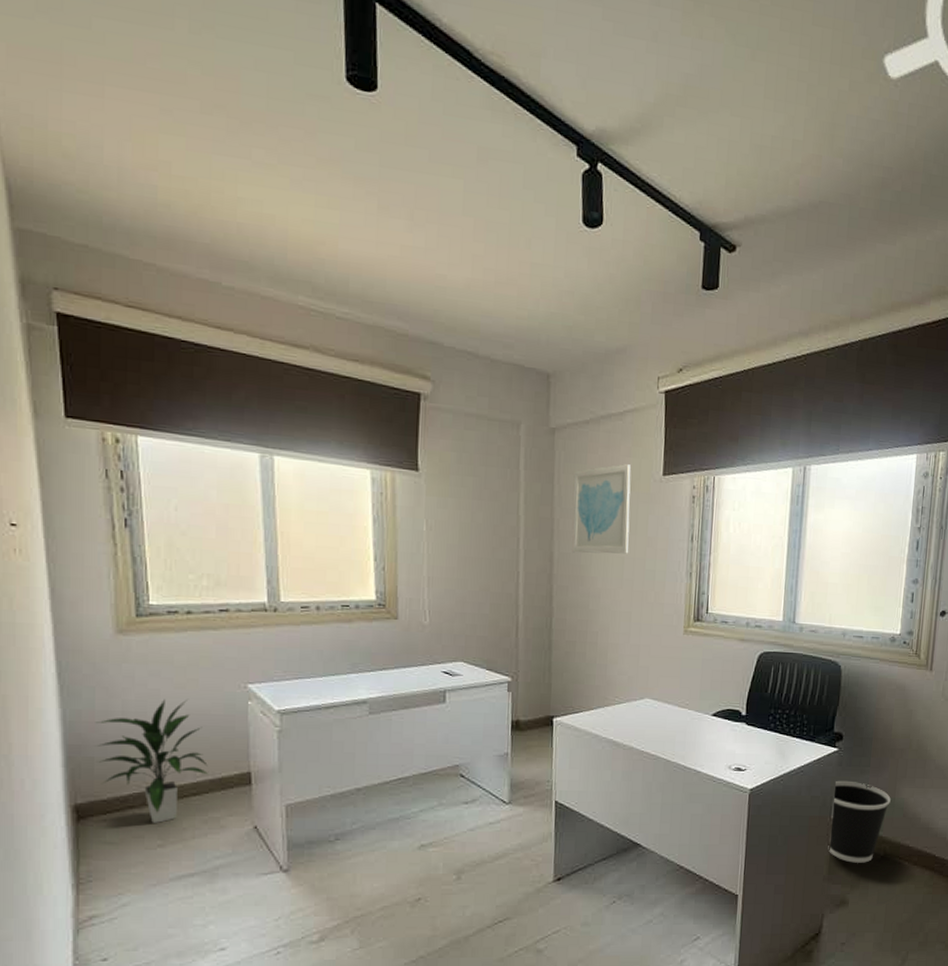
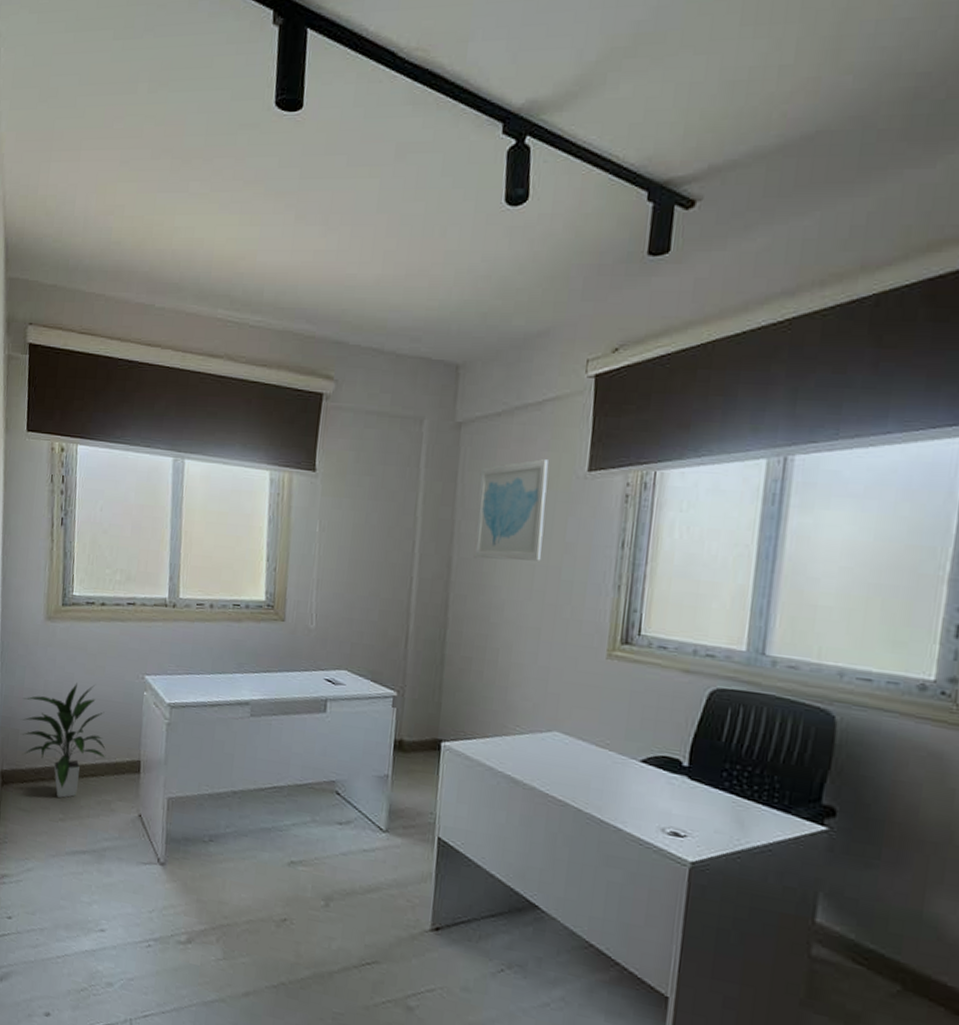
wastebasket: present [828,780,891,863] -> none [808,872,915,995]

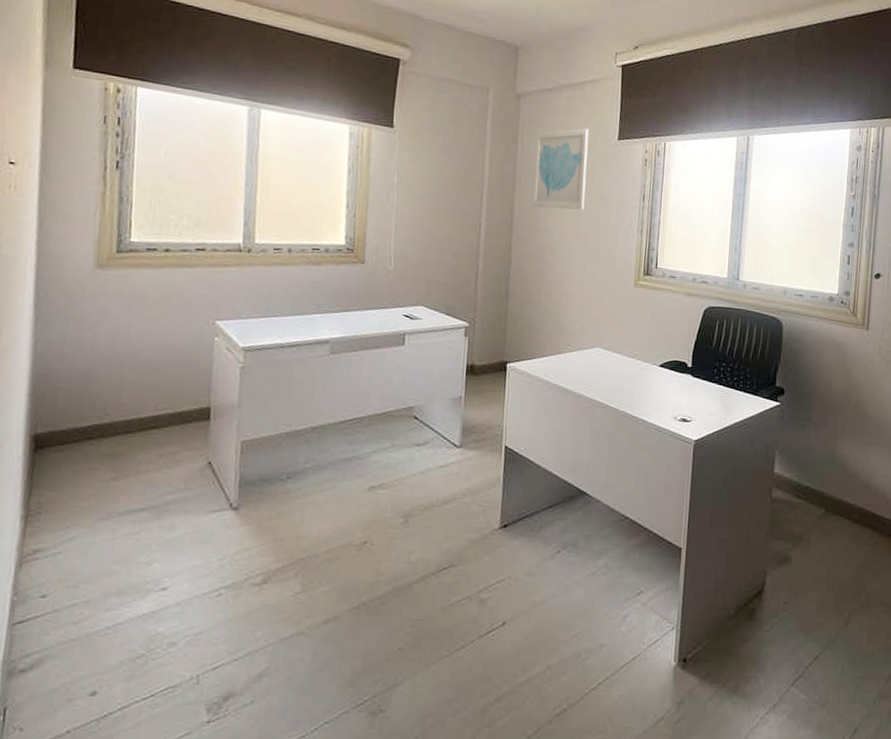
indoor plant: present [23,683,106,798] -> none [64,332,170,456]

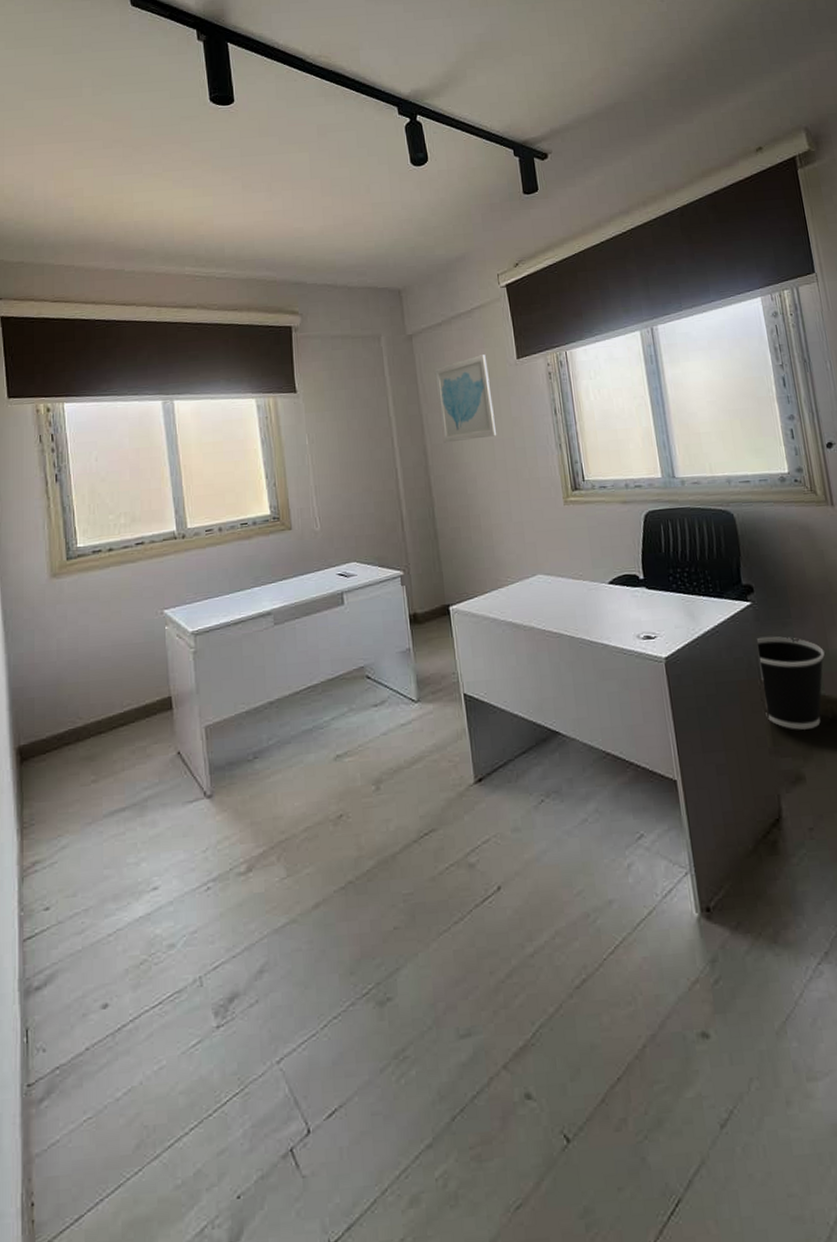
wastebasket: none [770,434,831,519] -> present [757,636,825,730]

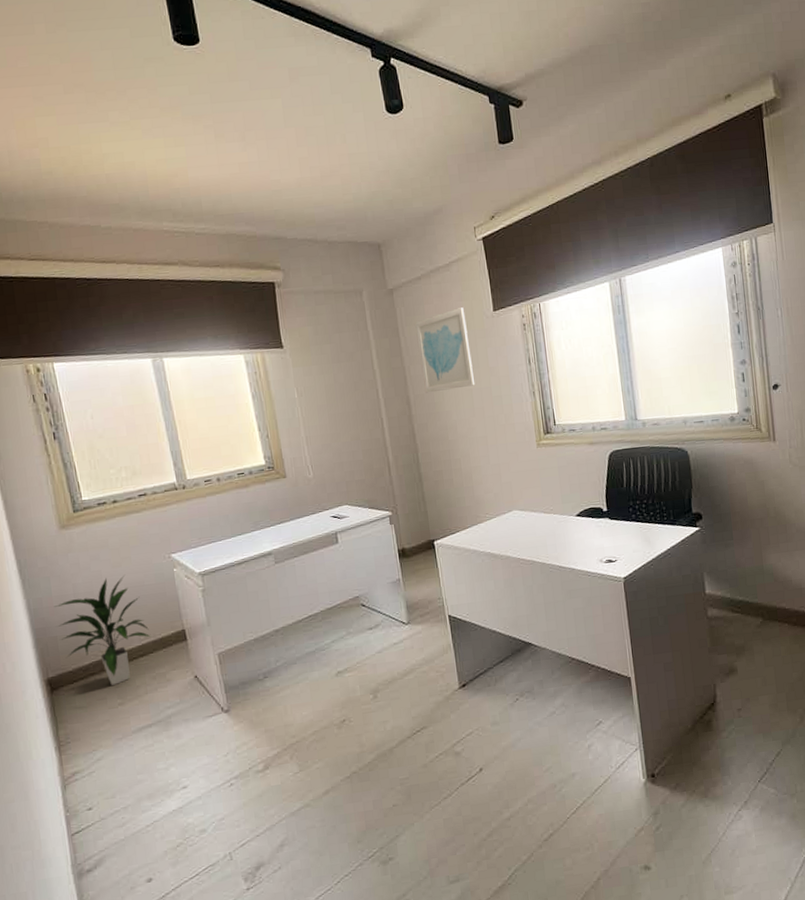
indoor plant: none [35,632,134,758] -> present [54,576,151,685]
wastebasket: present [757,636,825,730] -> none [703,555,759,632]

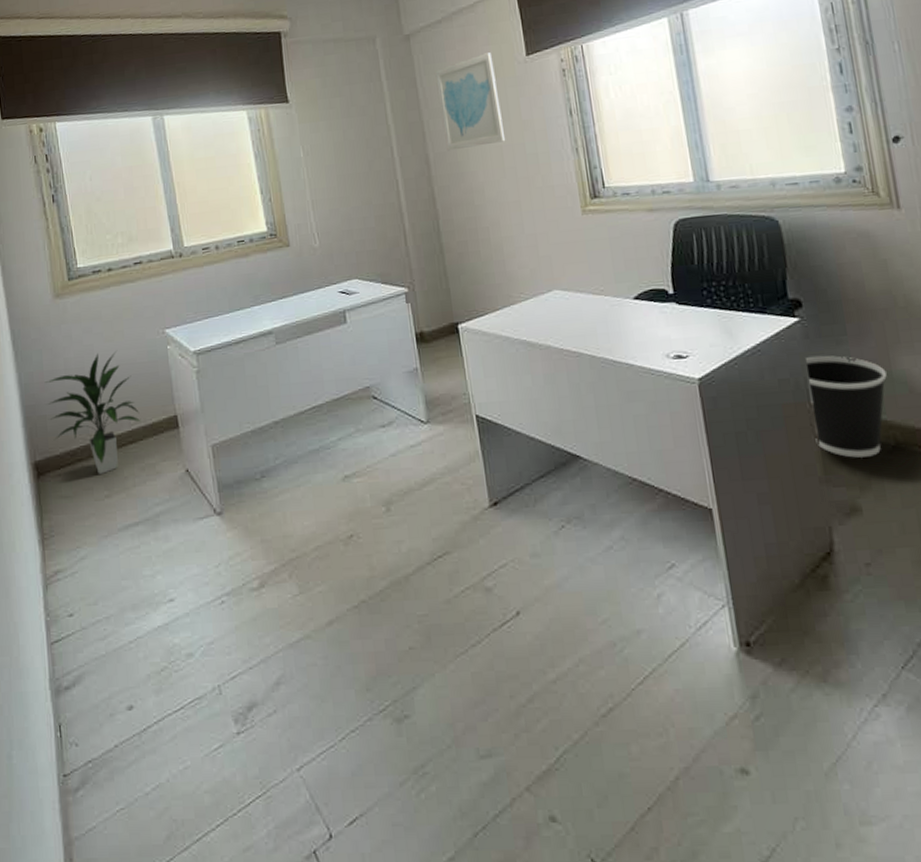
wastebasket: none [703,555,759,632] -> present [806,355,887,458]

